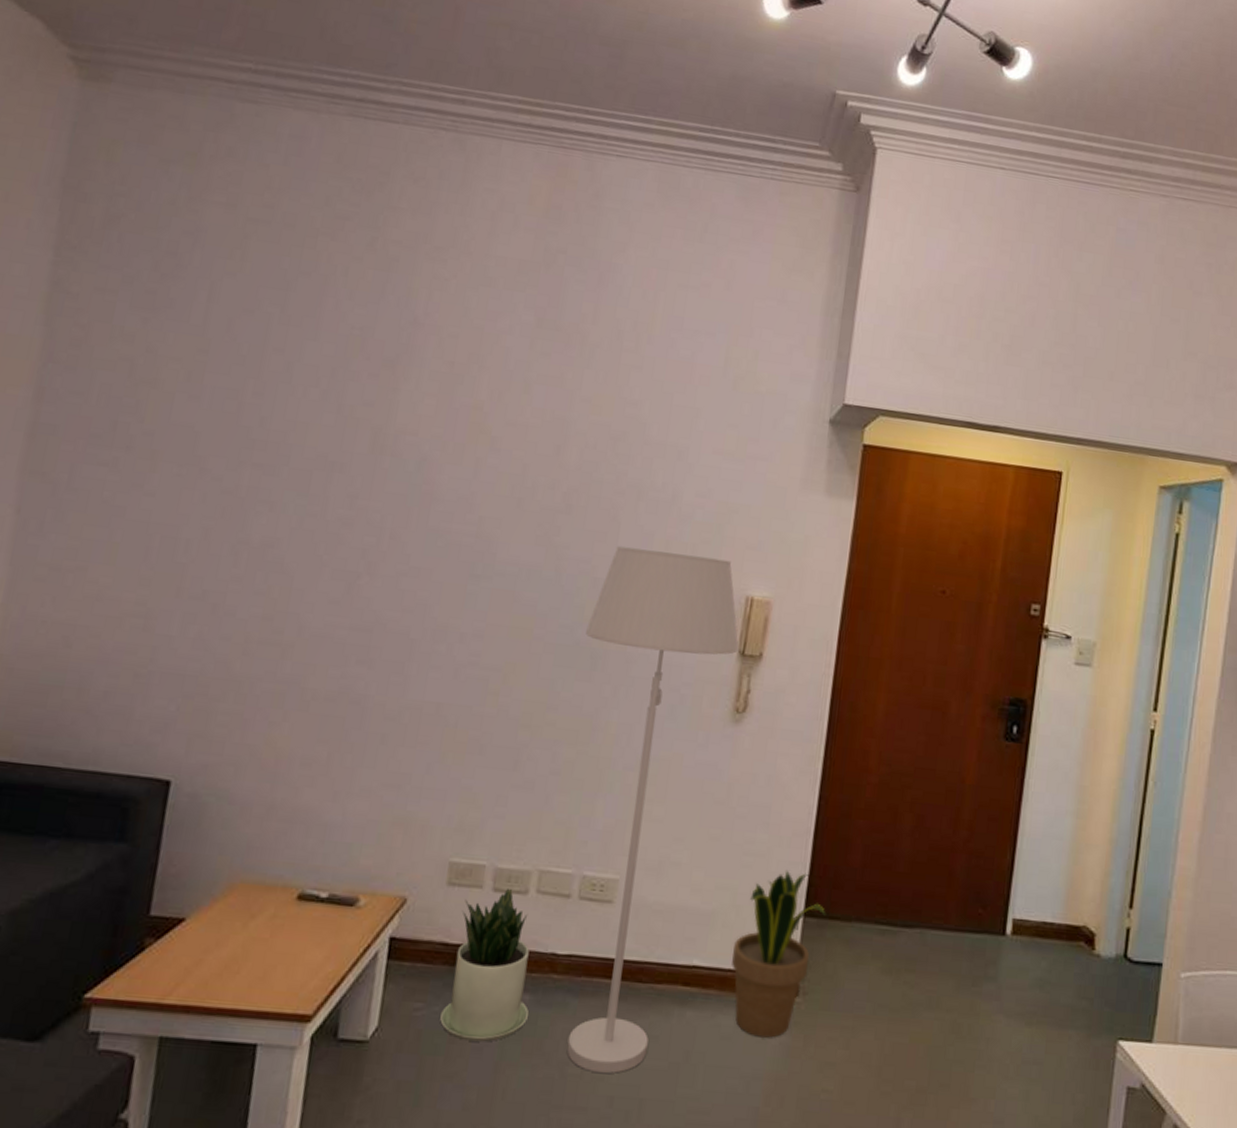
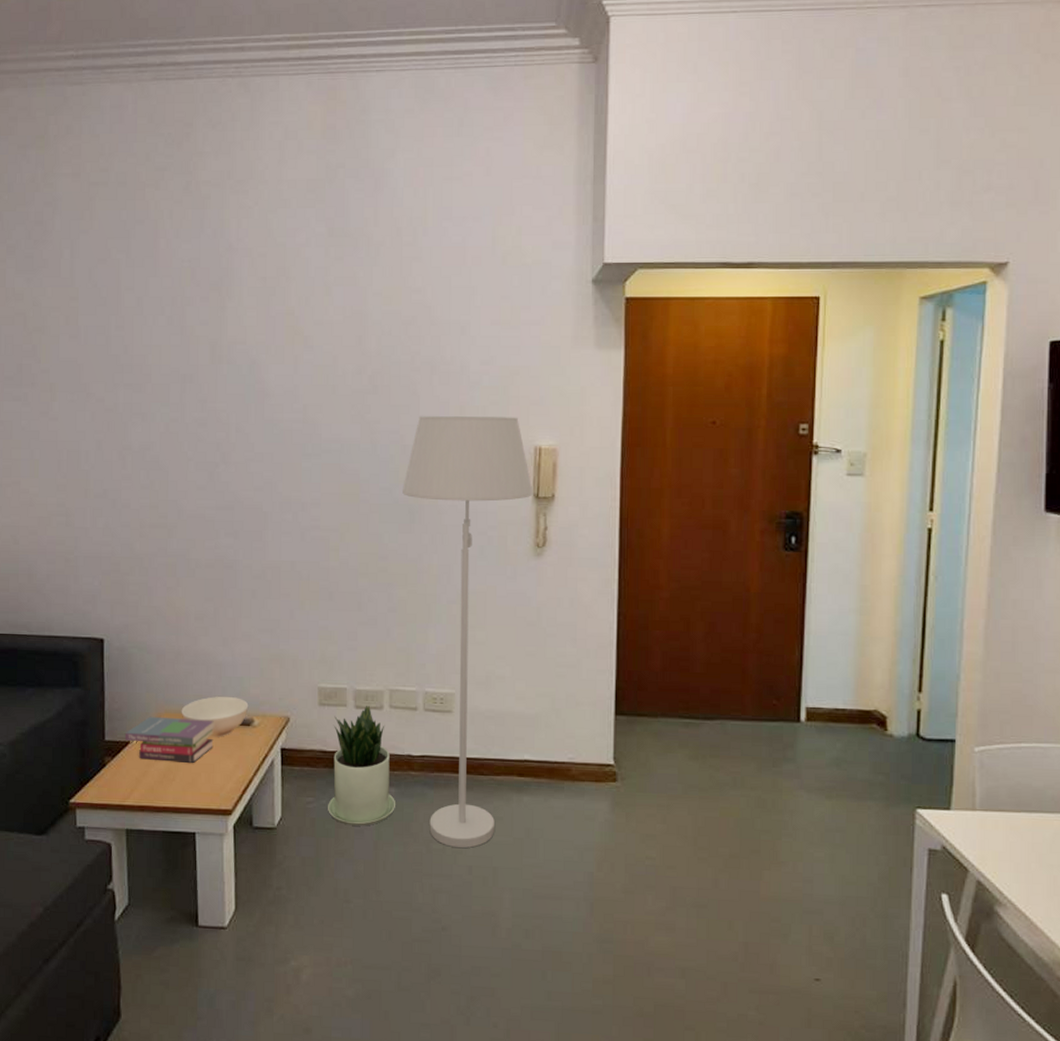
books: none [177,886,306,953] -> present [124,716,215,764]
bowl: none [262,866,356,920] -> present [181,697,249,738]
potted plant: present [732,869,826,1038] -> none [557,677,635,816]

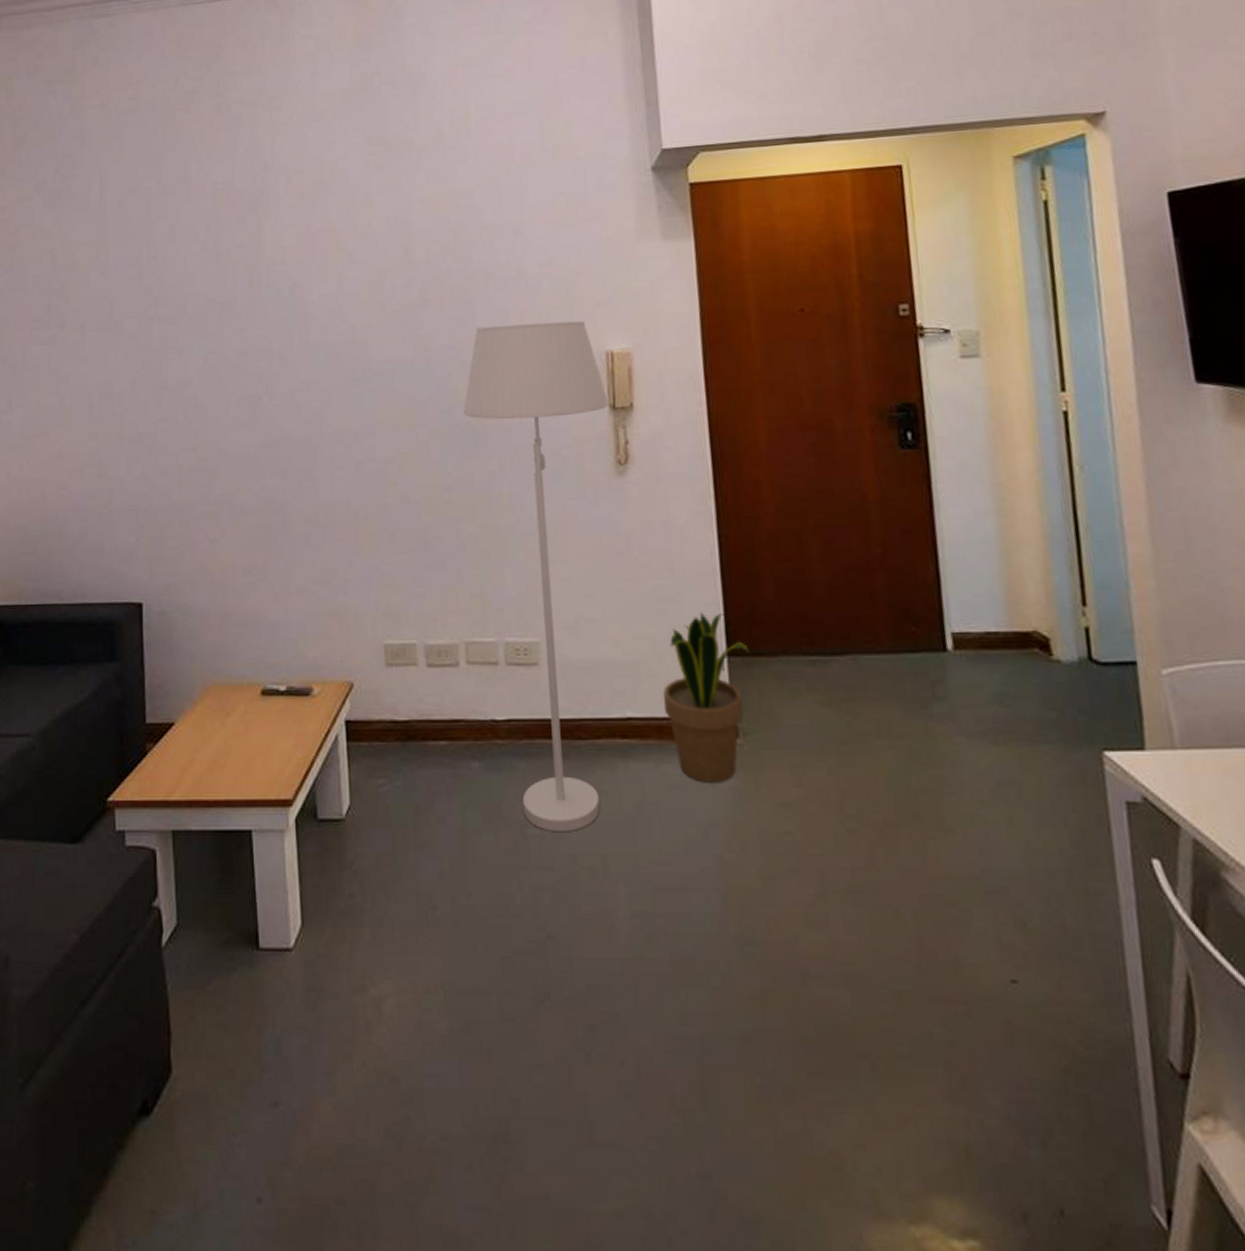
books: present [124,716,215,764] -> none [167,691,269,746]
bowl: present [181,697,249,738] -> none [230,662,306,713]
planter: present [328,705,396,826] -> none [403,662,482,811]
potted plant: none [557,677,635,816] -> present [663,611,750,783]

